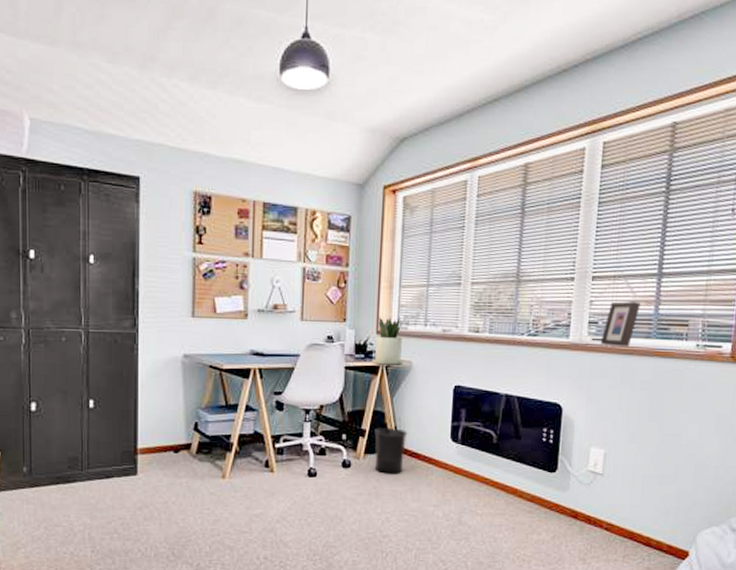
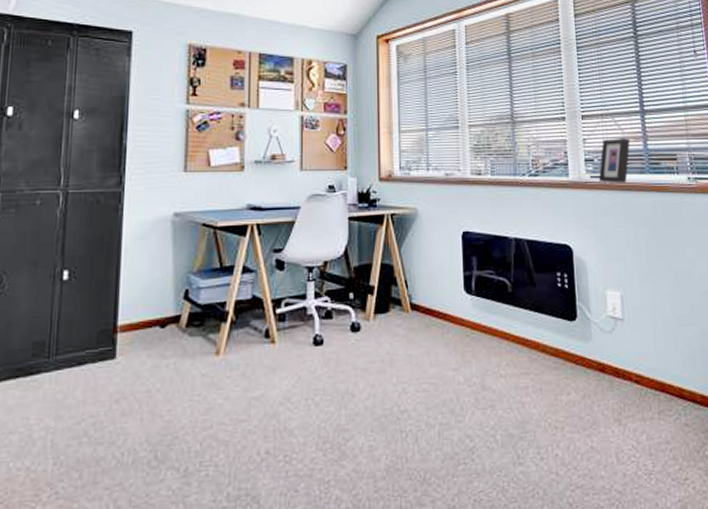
planter: present [371,317,404,365] -> none [375,163,409,213]
waste bin: present [374,428,408,474] -> none [384,282,419,336]

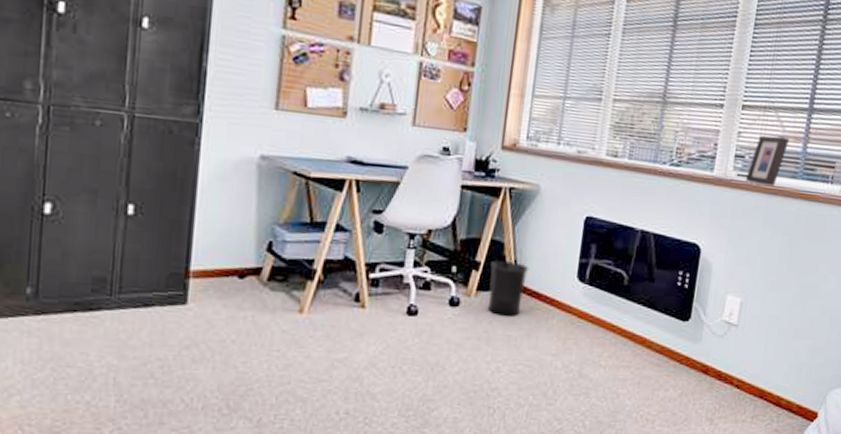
waste bin: none [384,282,419,336] -> present [488,260,529,316]

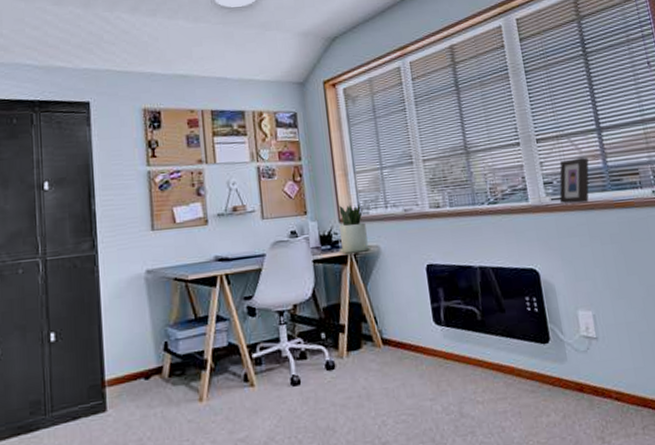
waste bin: present [488,260,529,316] -> none [354,318,391,371]
planter: none [493,129,533,189] -> present [338,203,371,254]

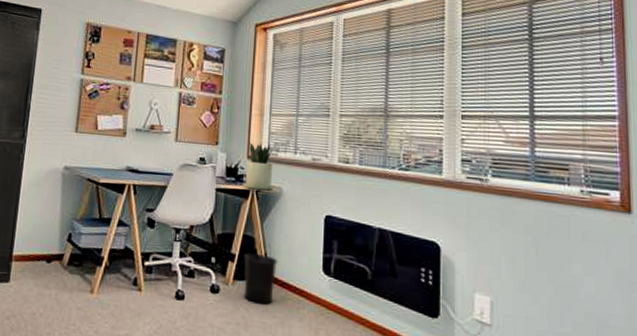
waste bin: none [354,318,391,371] -> present [243,253,278,305]
picture frame: present [559,157,589,204] -> none [475,141,514,189]

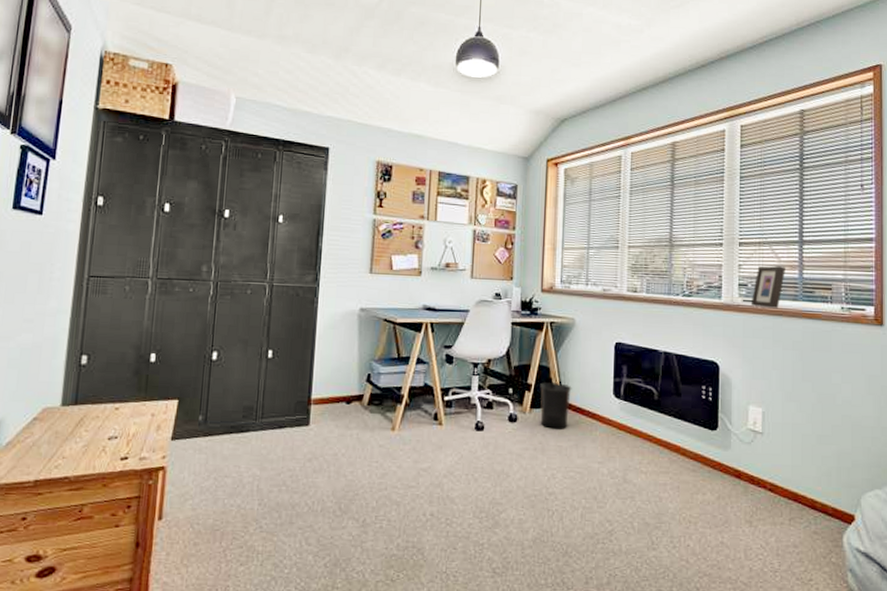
planter: present [242,142,274,191] -> none [536,276,567,322]
picture frame: none [475,141,514,189] -> present [750,266,785,309]

